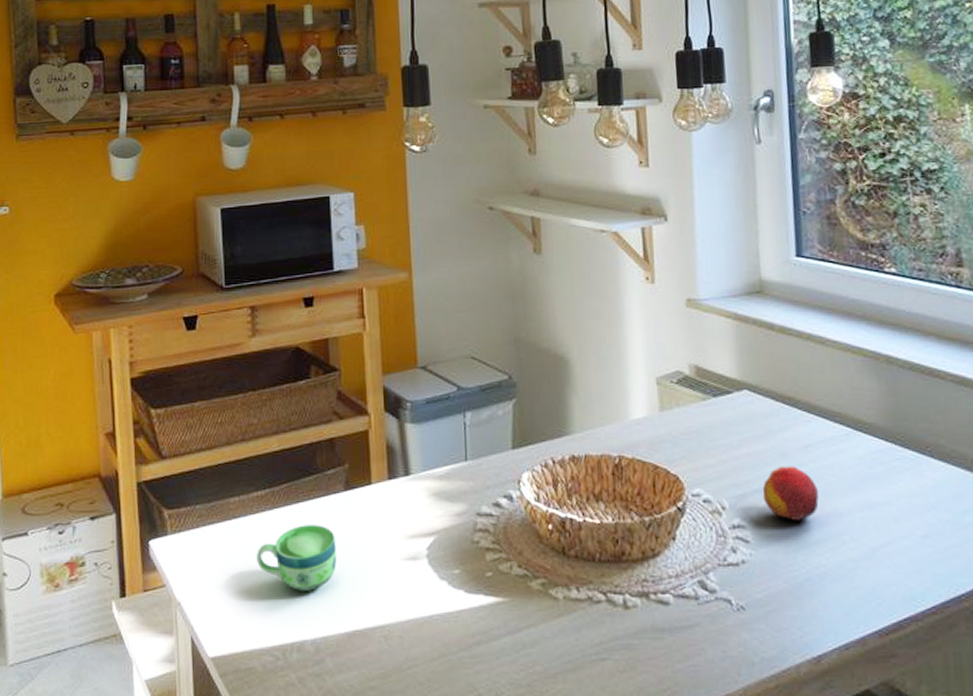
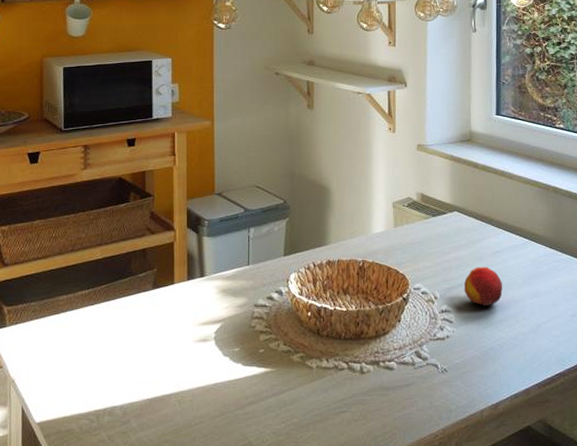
cup: present [257,525,337,591] -> none [79,316,143,368]

